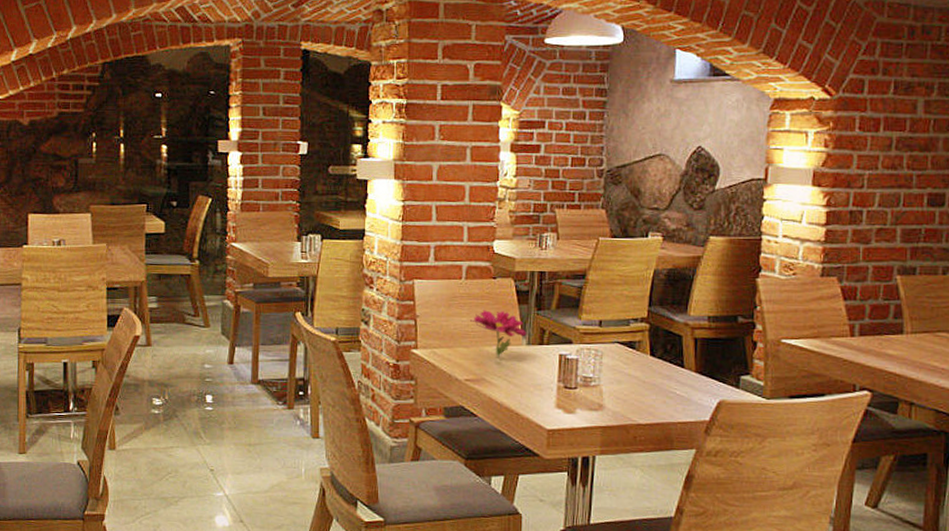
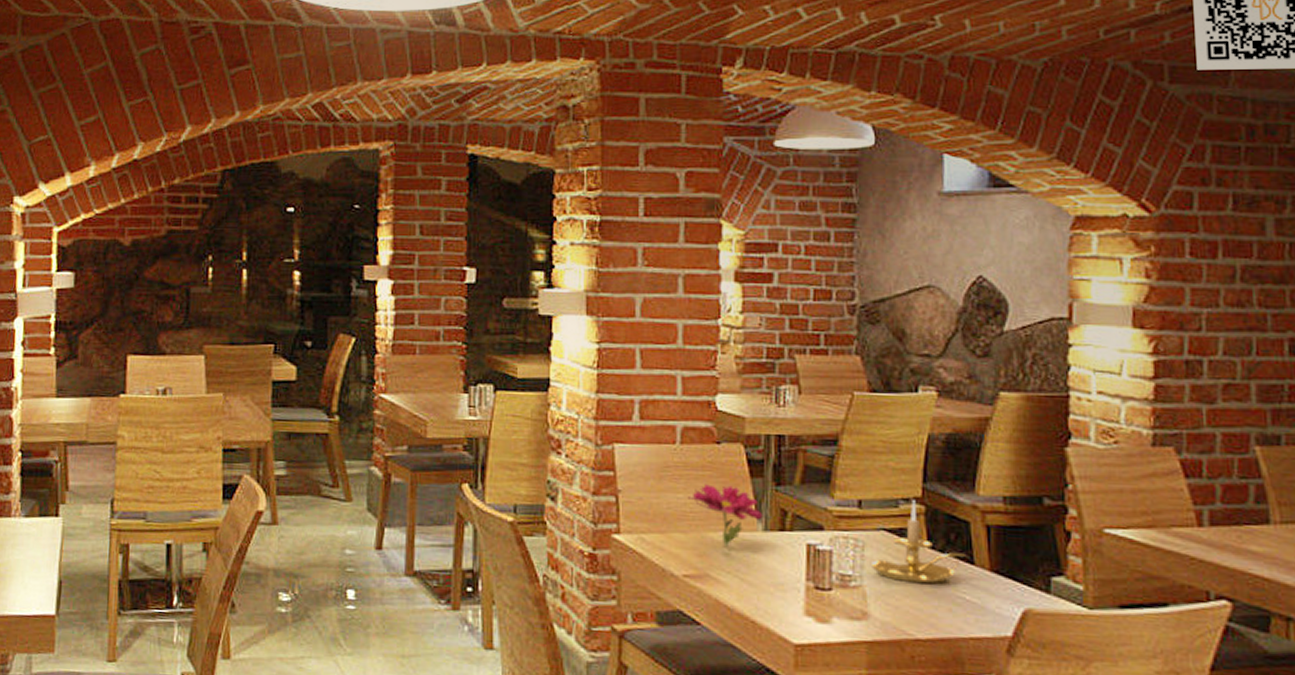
candle holder: none [607,320,679,383] -> present [872,500,967,585]

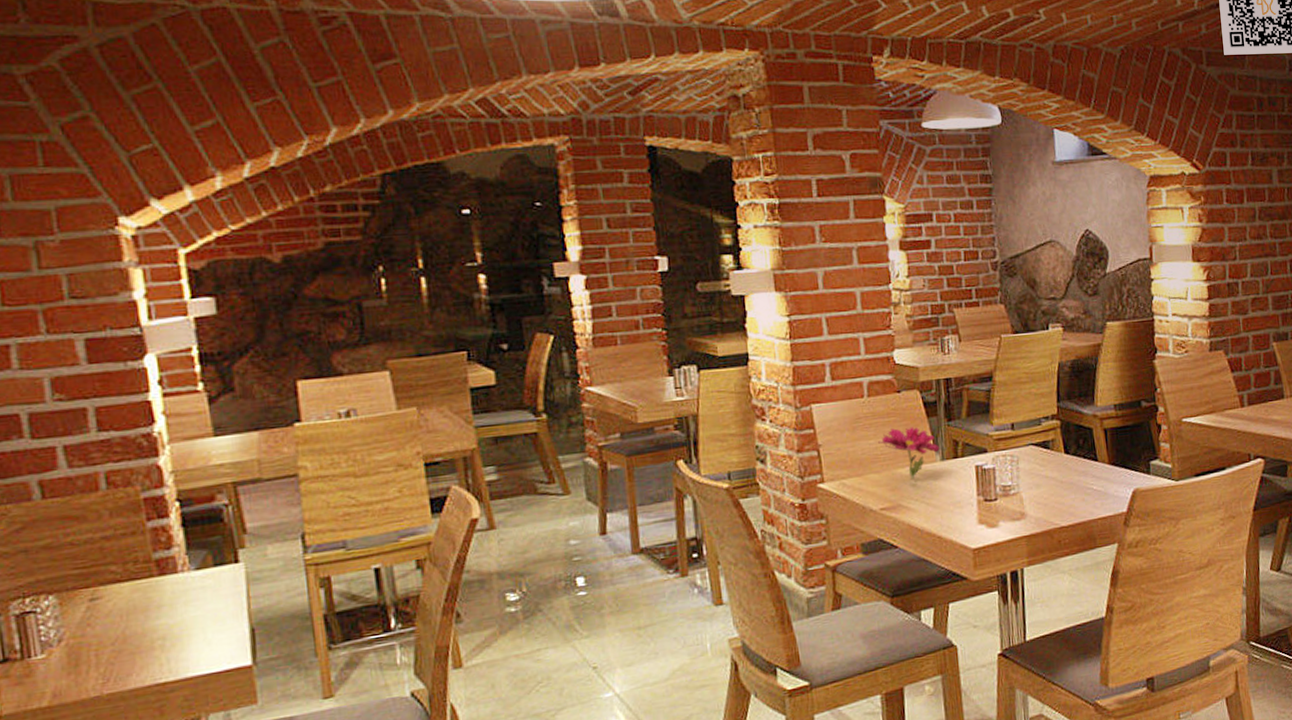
candle holder: present [872,500,967,585] -> none [1025,417,1092,484]

